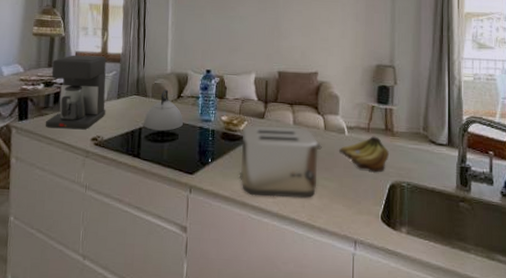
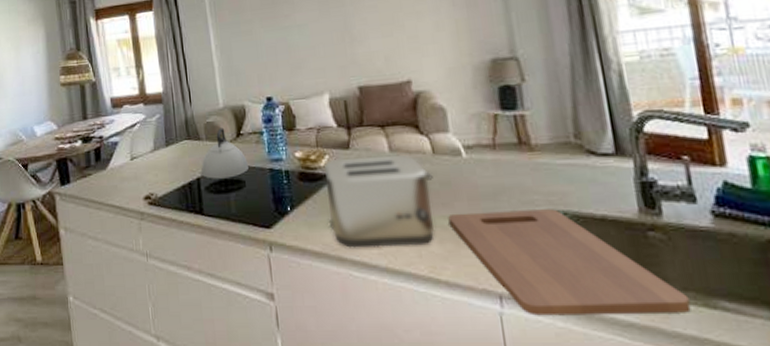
coffee maker: present [45,55,107,129] -> none [87,98,156,190]
cutting board: none [328,177,478,262] -> present [448,209,691,316]
fruit: present [339,136,389,172] -> none [457,154,530,201]

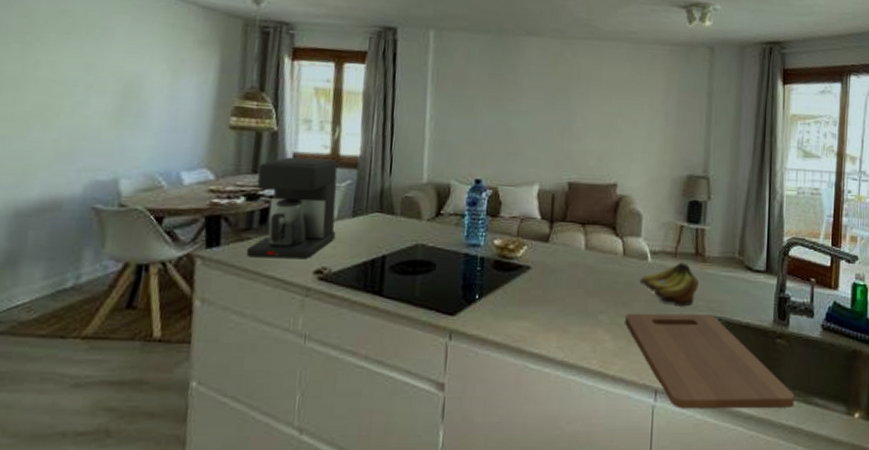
coffee maker: none [87,98,156,190] -> present [246,157,338,259]
kettle: present [201,127,250,179] -> none [389,204,444,259]
toaster: present [323,154,435,248] -> none [514,250,619,341]
fruit: none [457,154,530,201] -> present [640,262,699,305]

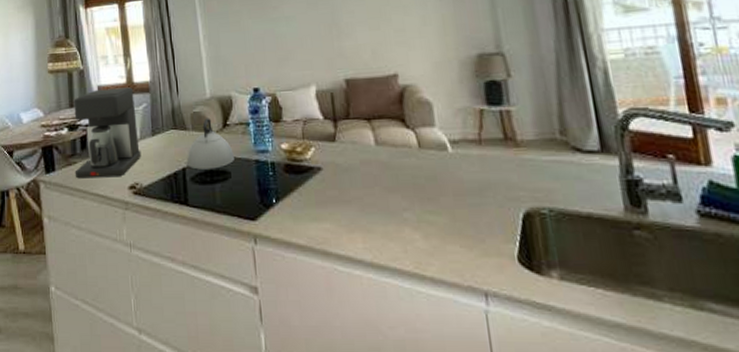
kettle: none [389,204,444,259] -> present [187,118,236,170]
cutting board: present [625,313,795,409] -> none [434,206,678,315]
fruit: present [640,262,699,305] -> none [443,149,516,197]

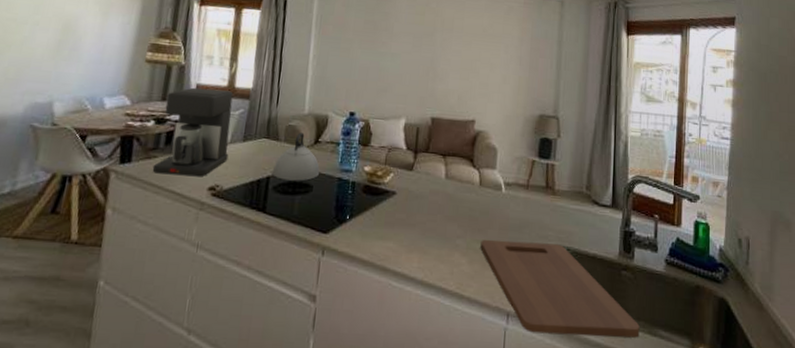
cutting board: none [434,206,678,315] -> present [480,239,640,338]

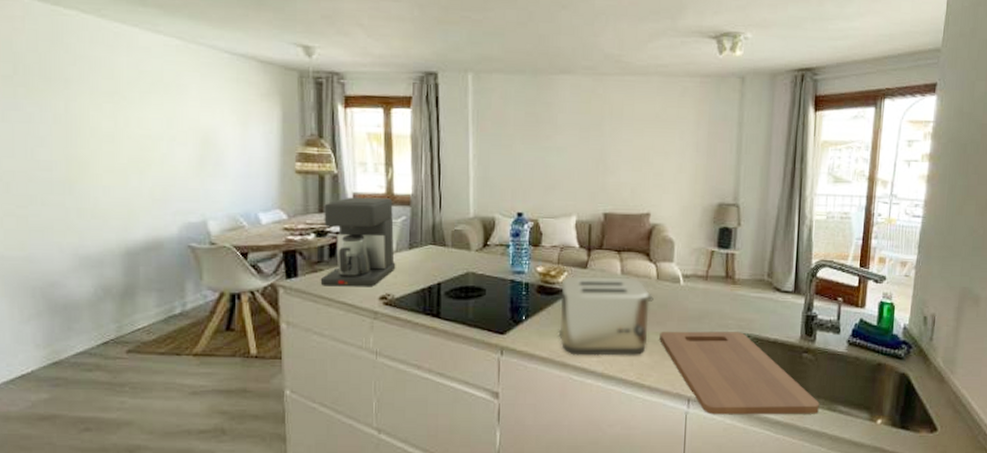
kettle: present [273,132,320,181] -> none [443,236,492,286]
toaster: none [380,178,476,263] -> present [558,276,654,356]

